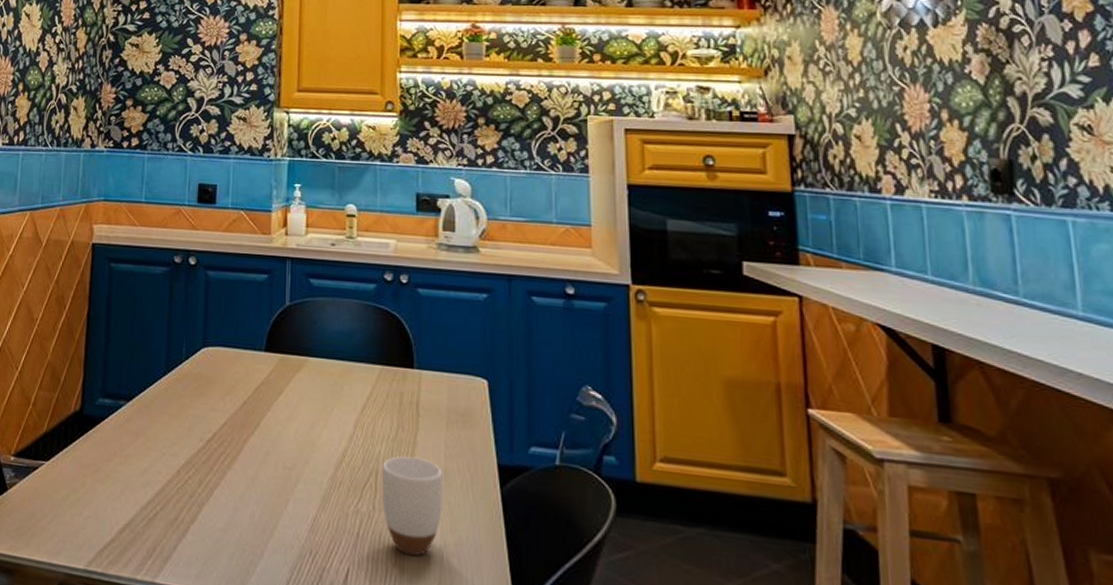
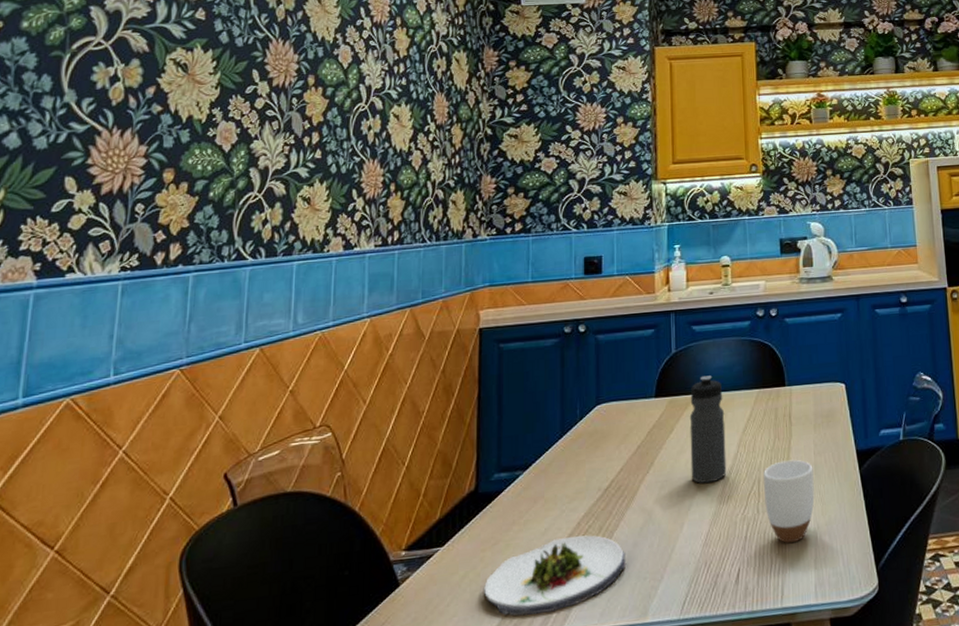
salad plate: none [82,482,226,559] -> present [483,535,627,616]
water bottle: none [299,337,341,462] -> present [689,375,727,484]

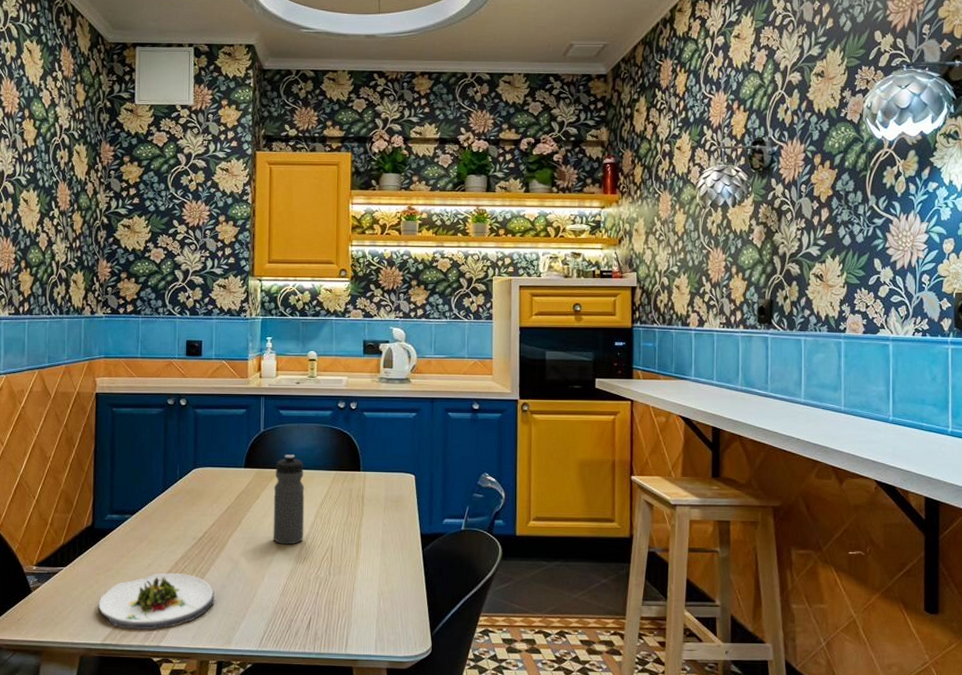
mug: present [764,459,815,544] -> none [336,534,381,603]

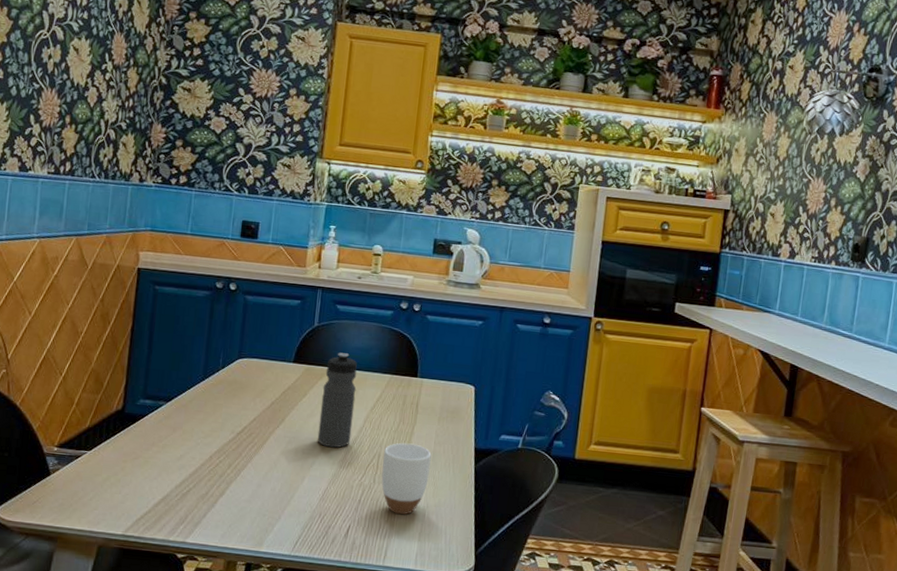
salad plate: present [97,573,215,629] -> none [121,466,250,525]
mug: none [336,534,381,603] -> present [381,442,432,515]

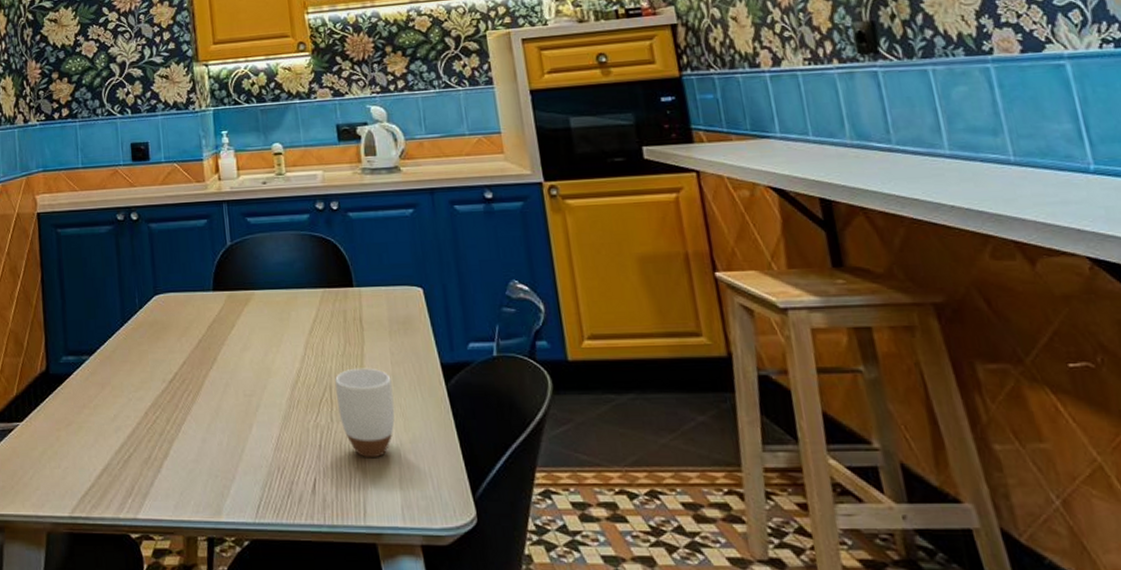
water bottle: present [317,352,357,448] -> none [250,271,295,385]

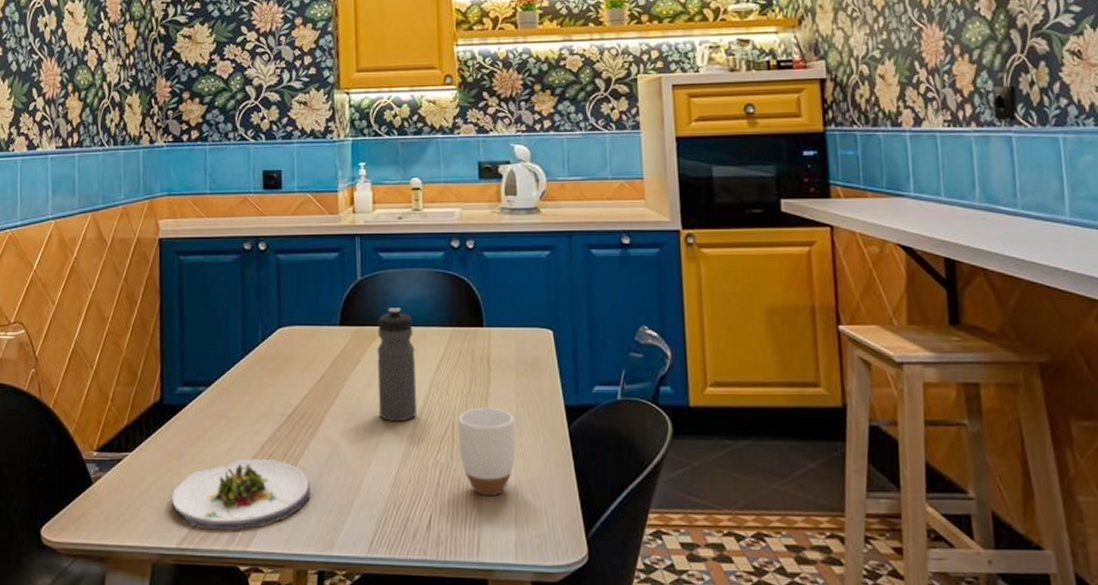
salad plate: none [61,426,197,497] -> present [170,459,312,530]
water bottle: none [250,271,295,385] -> present [377,307,418,422]

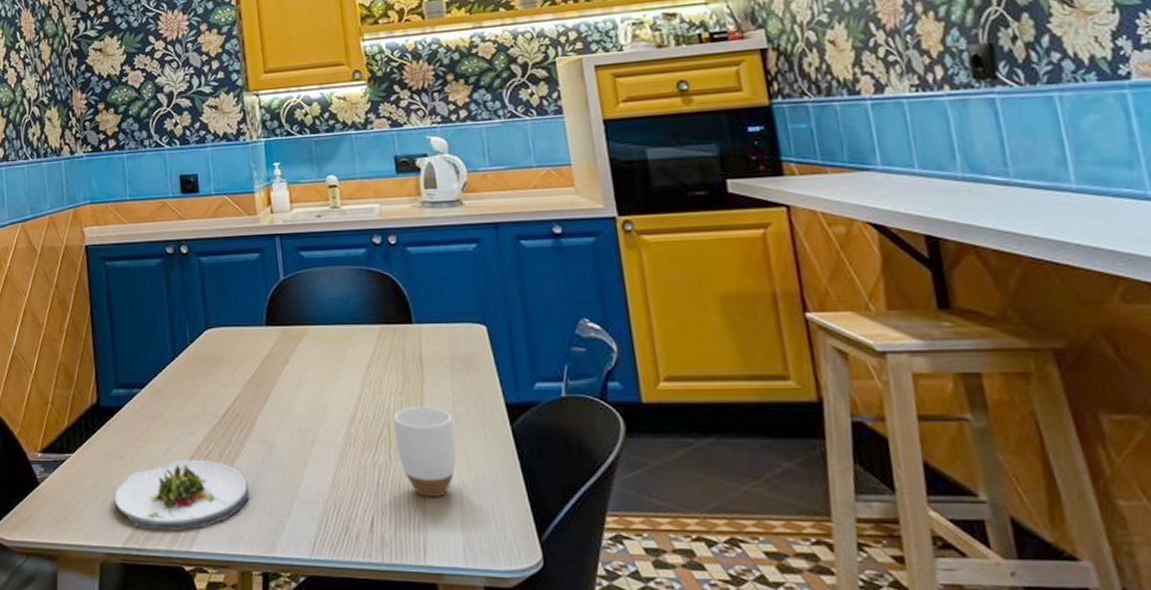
water bottle: present [377,307,418,422] -> none [304,306,351,422]

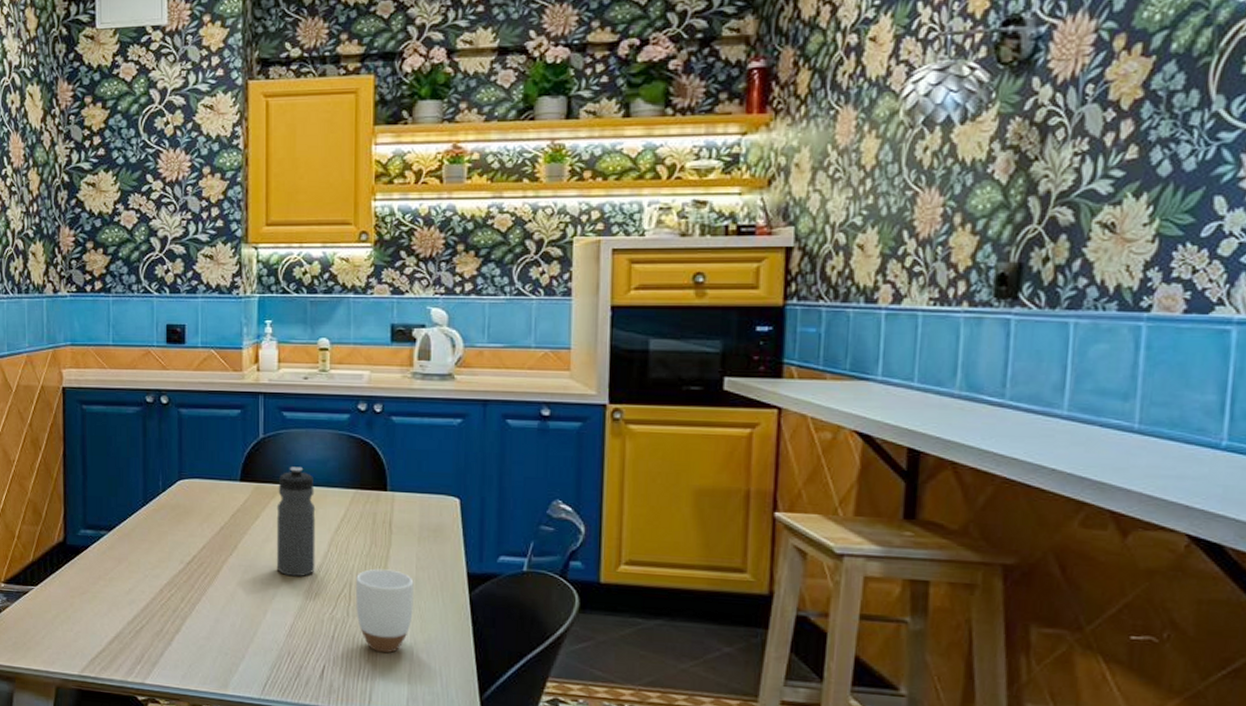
salad plate: present [113,460,251,531] -> none [73,600,208,664]
water bottle: none [304,306,351,422] -> present [276,466,316,577]

